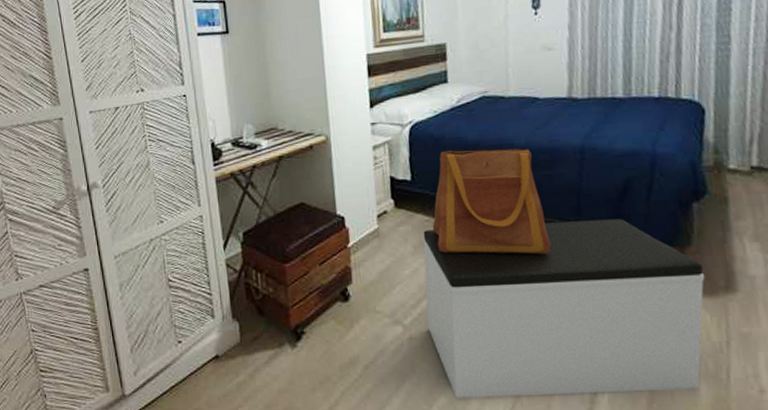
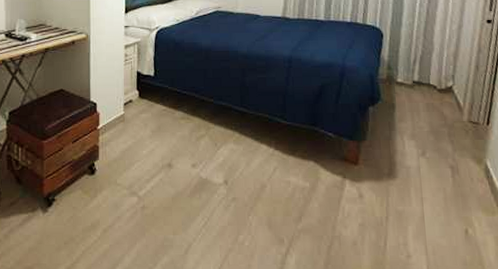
bench: present [422,219,706,398] -> none [158,116,374,258]
tote bag: present [432,148,551,255] -> none [168,53,260,142]

